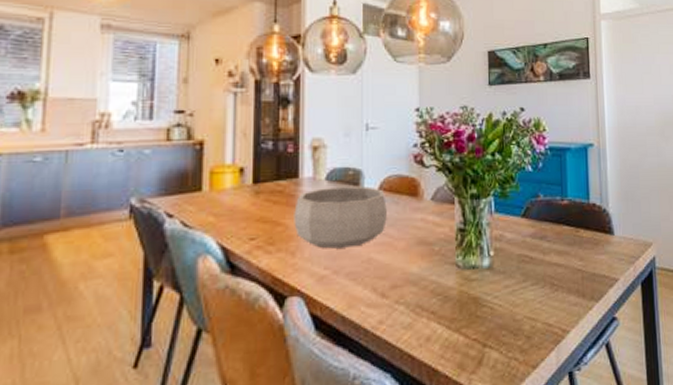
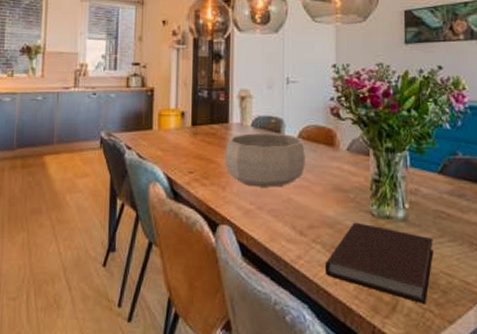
notebook: none [408,276,518,353] -> present [324,222,434,304]

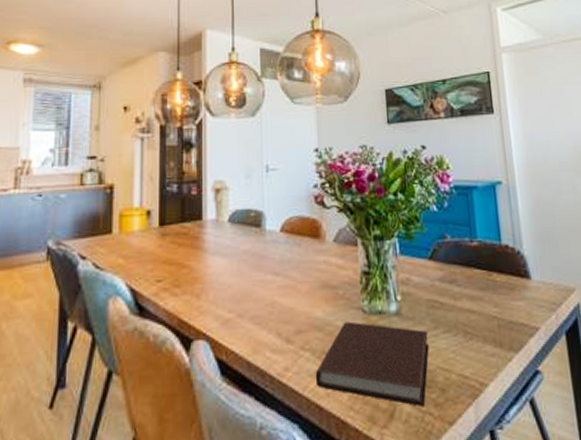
decorative bowl: present [224,132,305,187] -> none [198,228,289,292]

